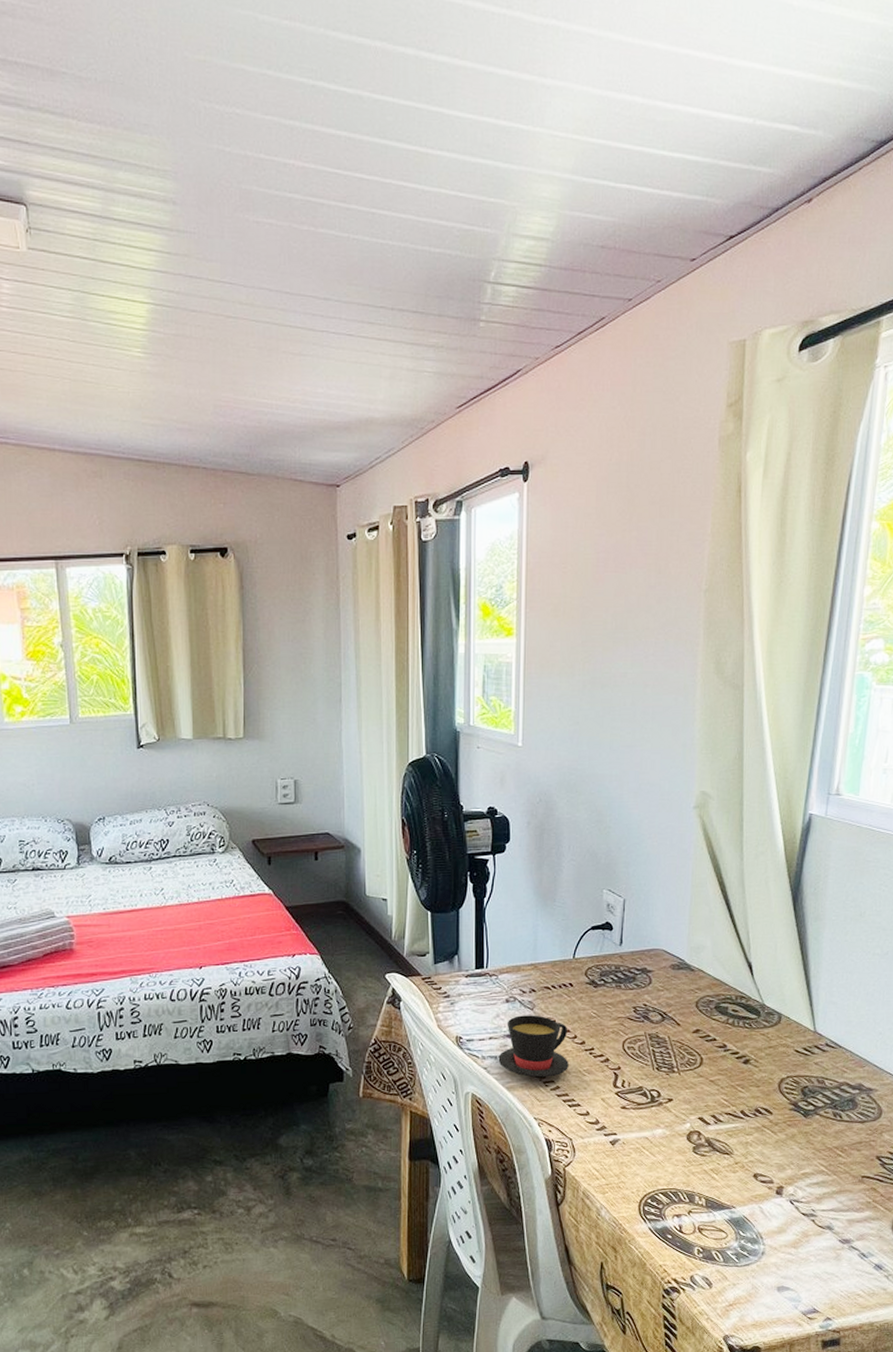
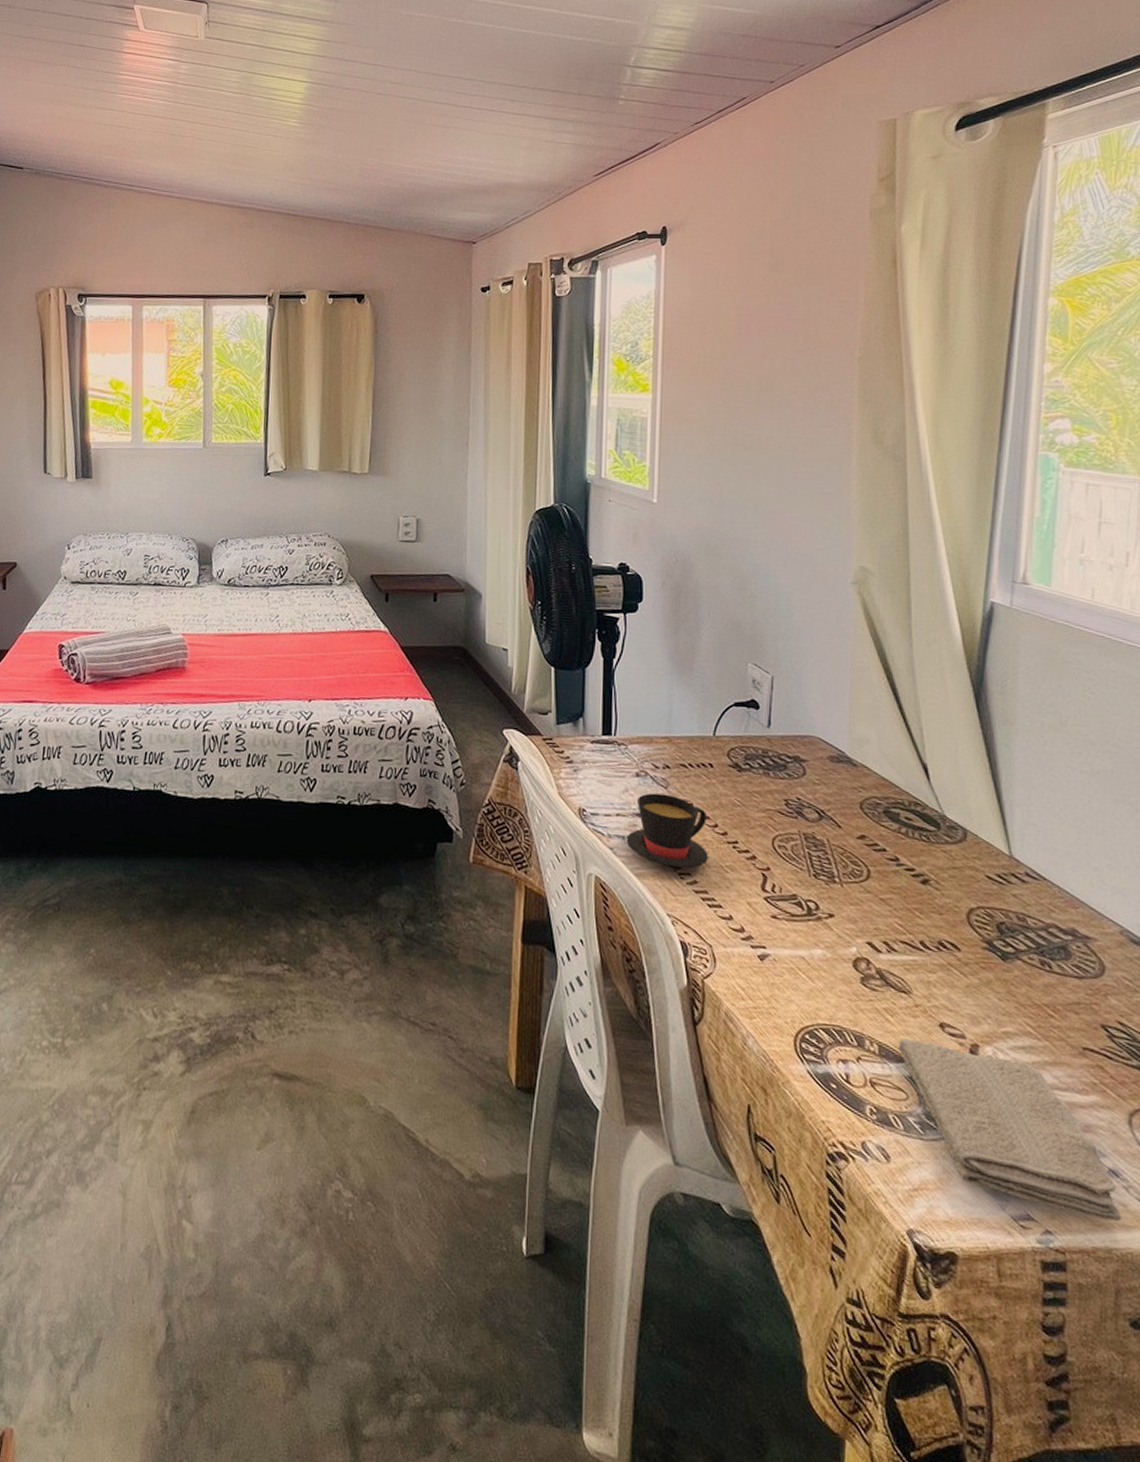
washcloth: none [720,1190,883,1303] -> present [897,1038,1122,1222]

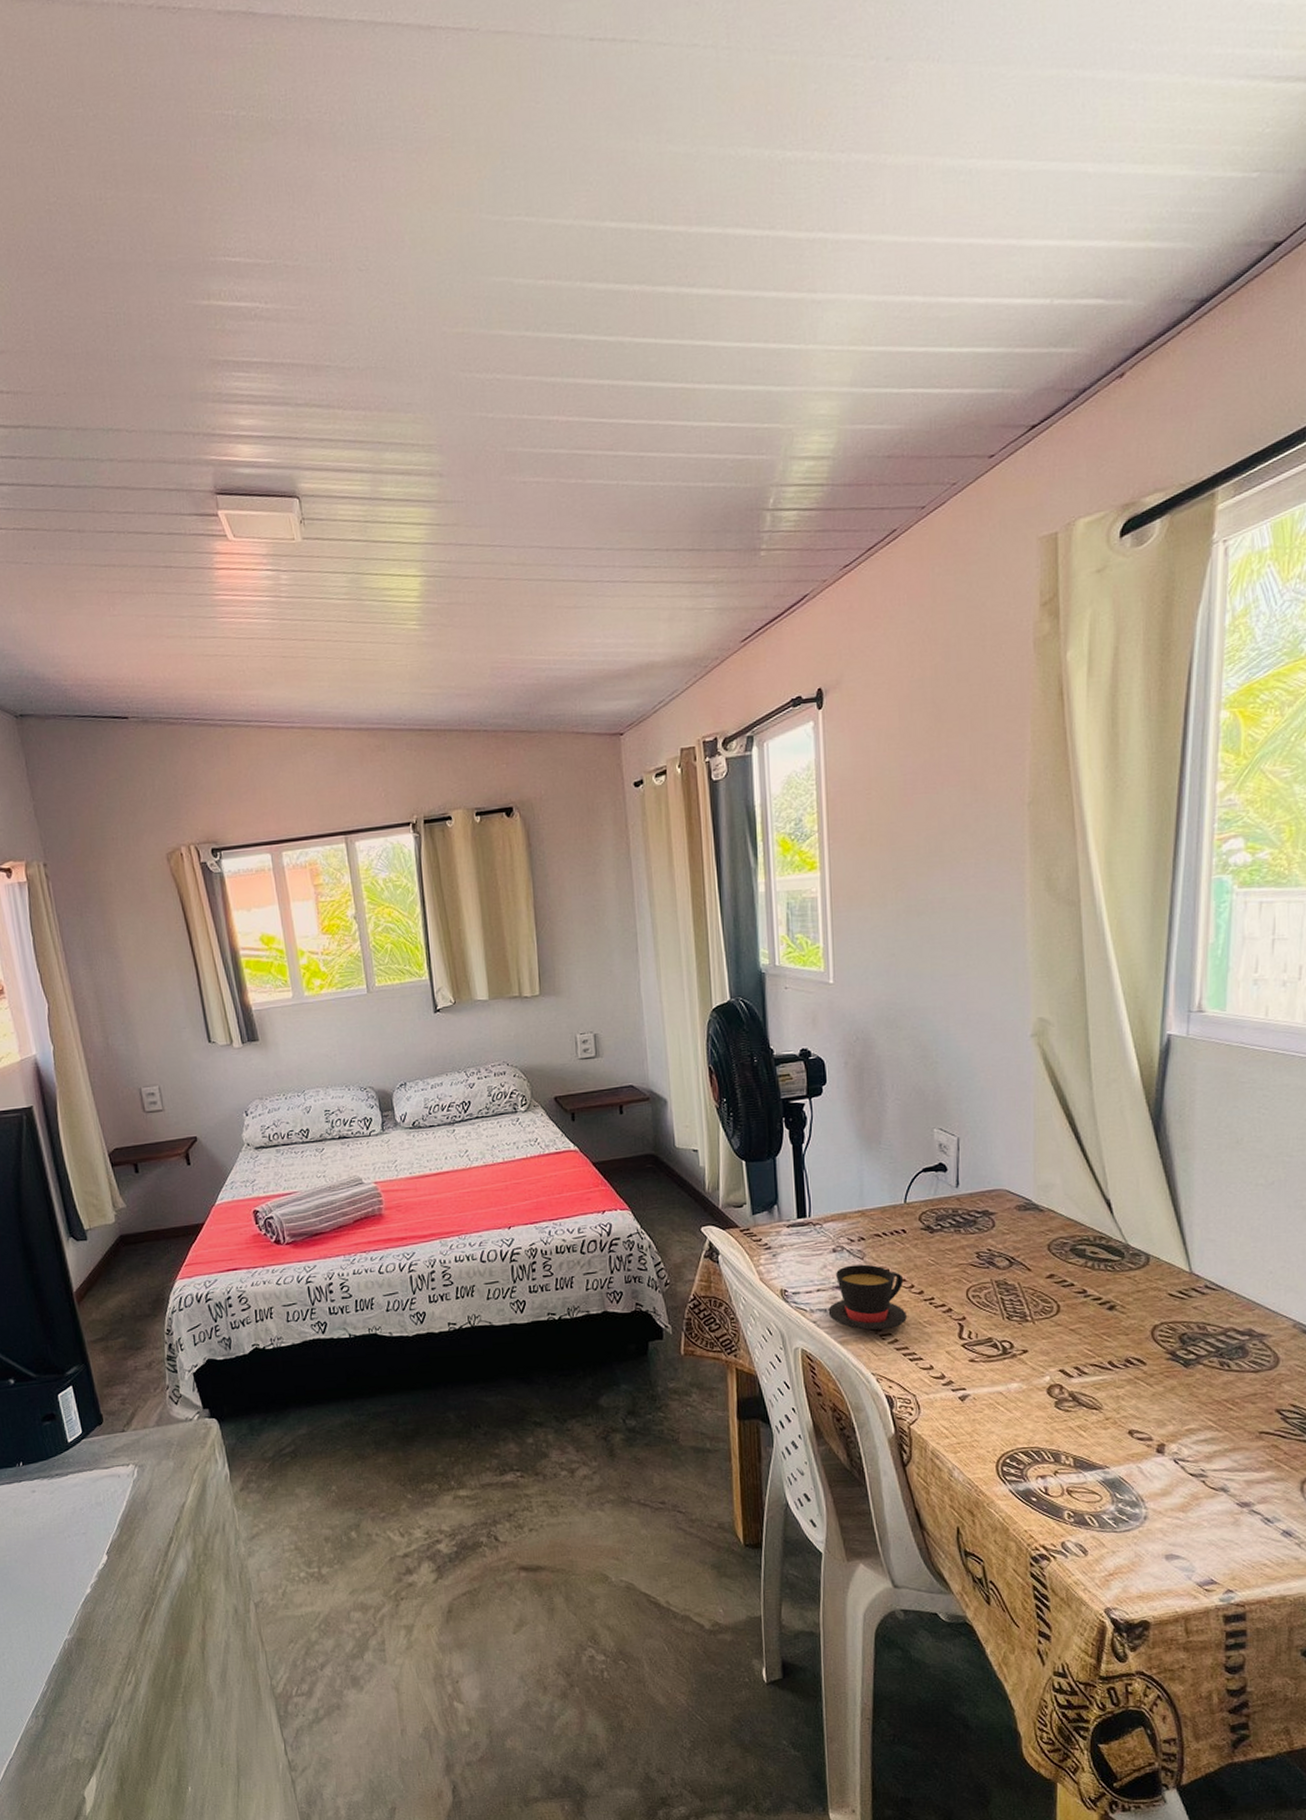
washcloth: present [897,1038,1122,1222] -> none [1091,1448,1295,1574]

